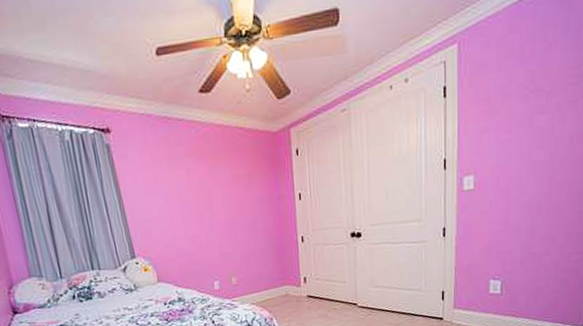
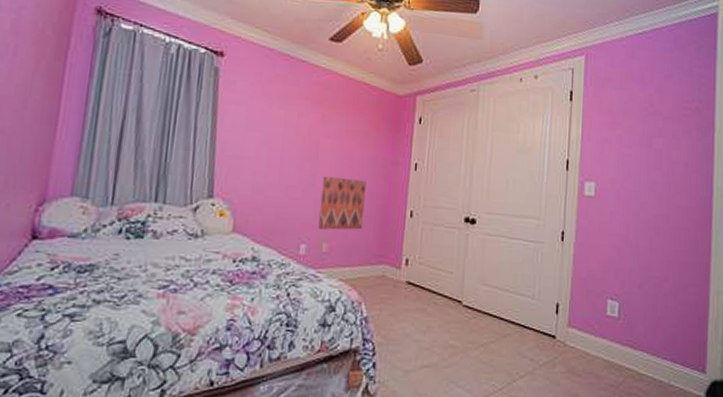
wall art: none [220,218,263,267] -> present [318,177,367,230]

